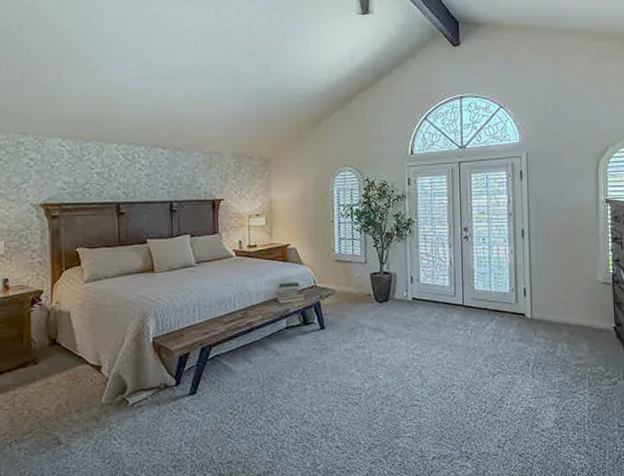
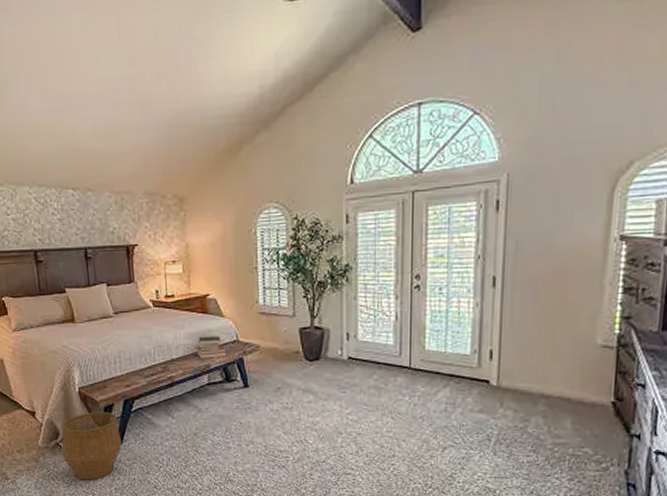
basket: none [128,361,196,437] -> present [61,411,122,481]

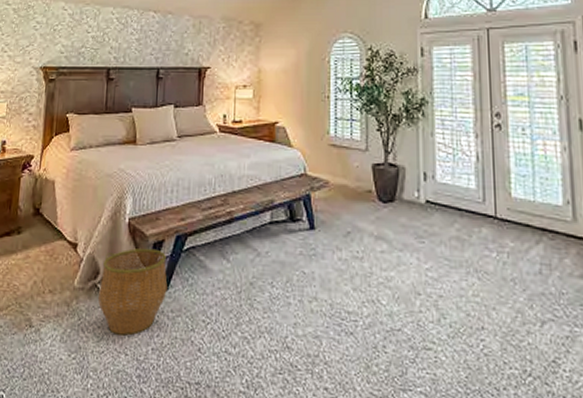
books: present [197,336,227,359] -> none [261,167,293,193]

